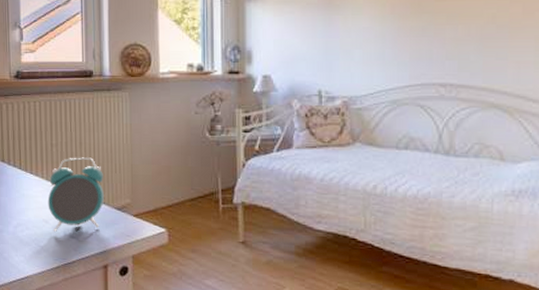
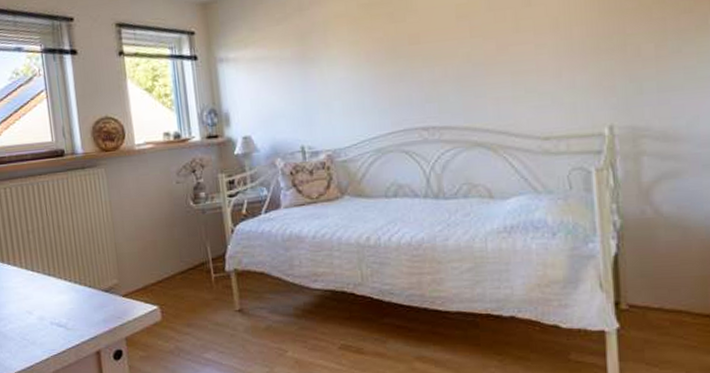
alarm clock: present [47,157,104,233] -> none [29,240,90,323]

